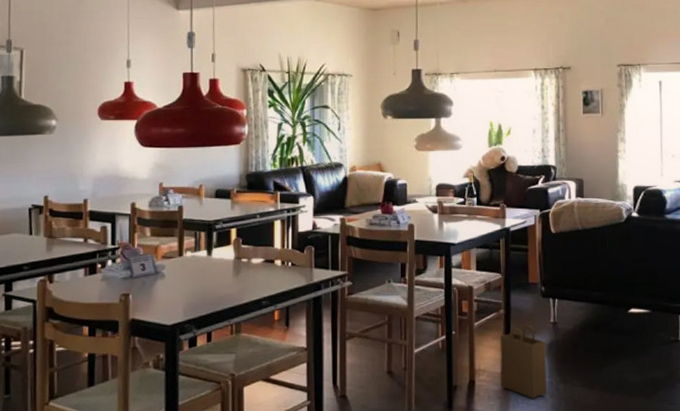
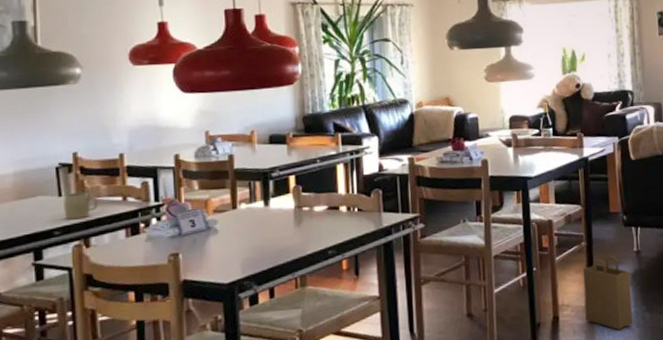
mug: none [33,232,63,257] -> present [64,192,99,219]

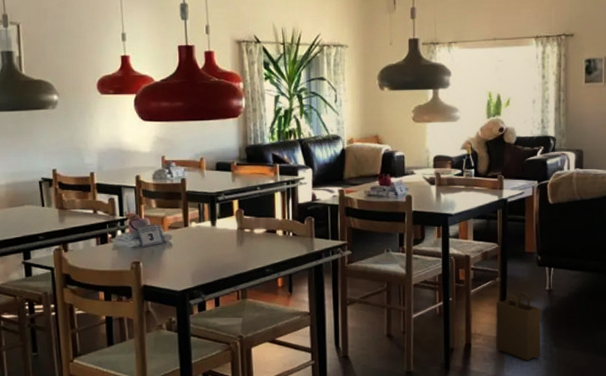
mug: present [64,192,99,219] -> none [46,204,74,227]

